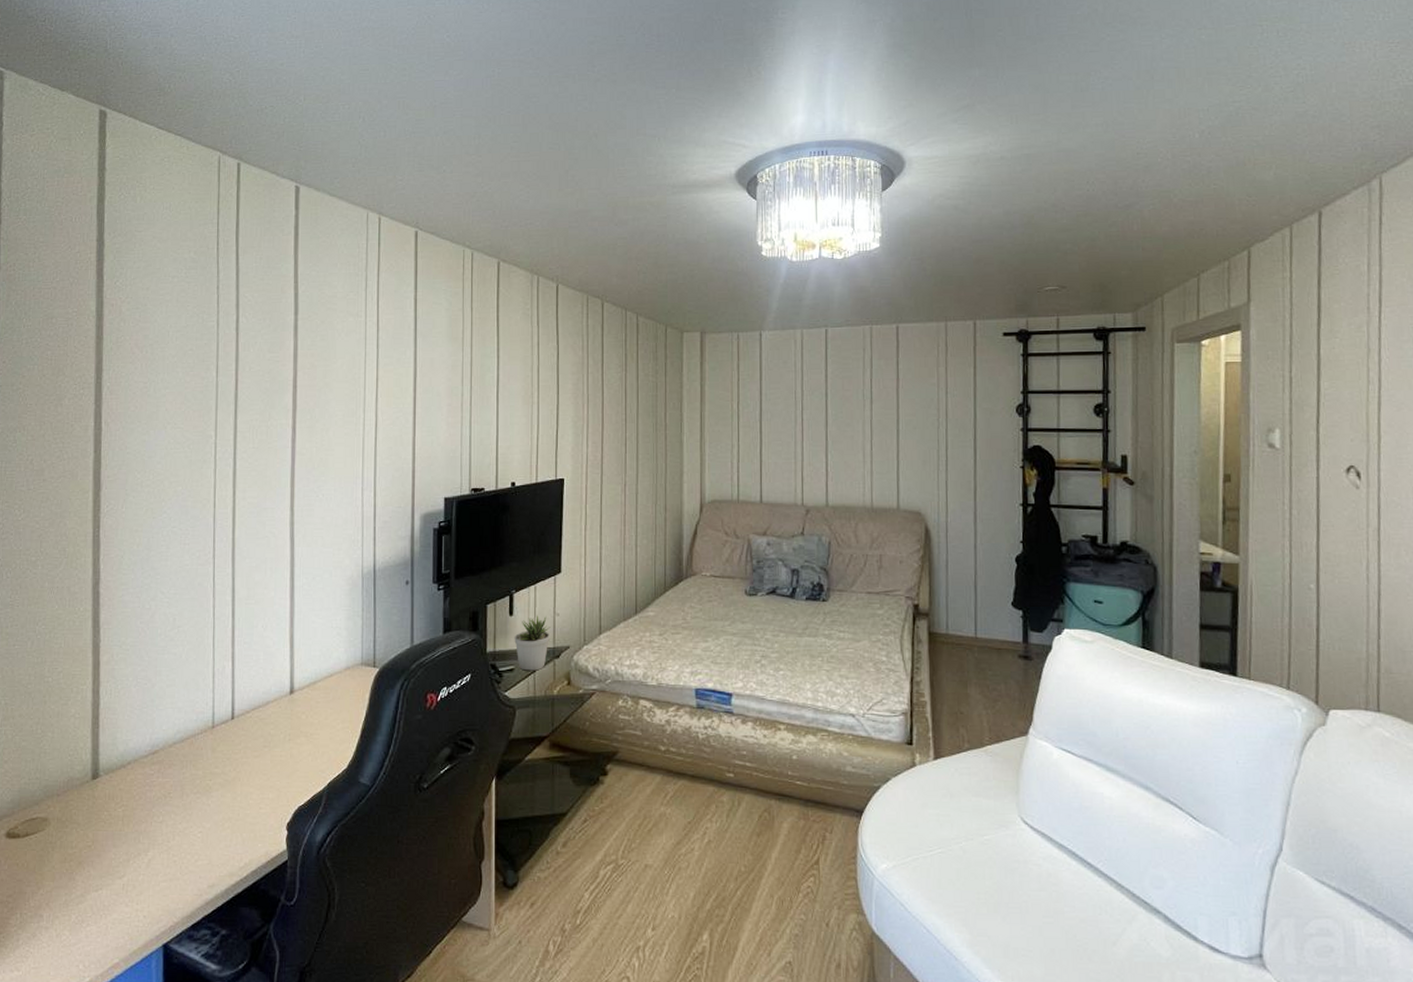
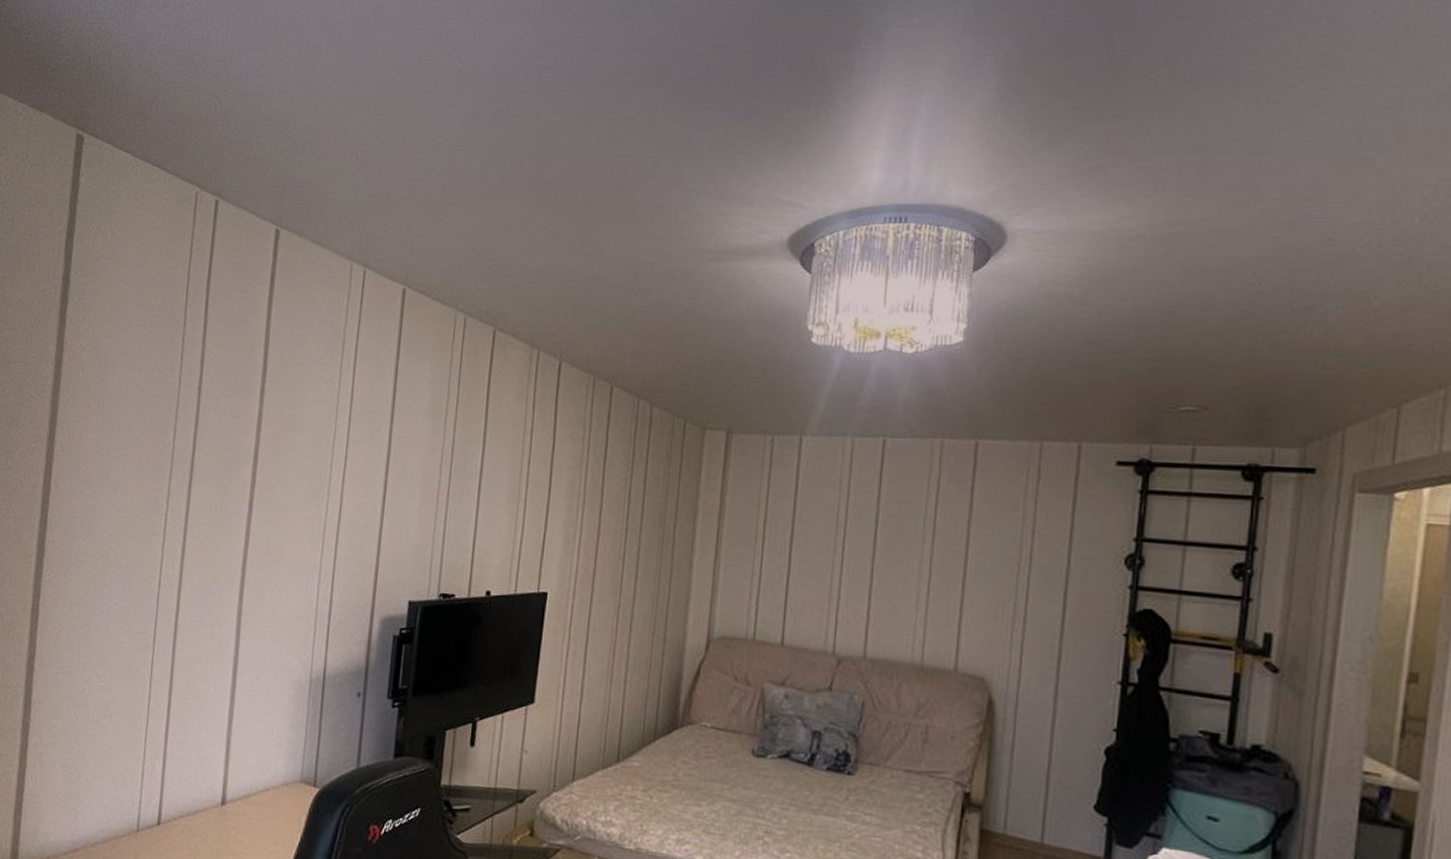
potted plant: present [514,615,551,672] -> none [473,749,516,816]

